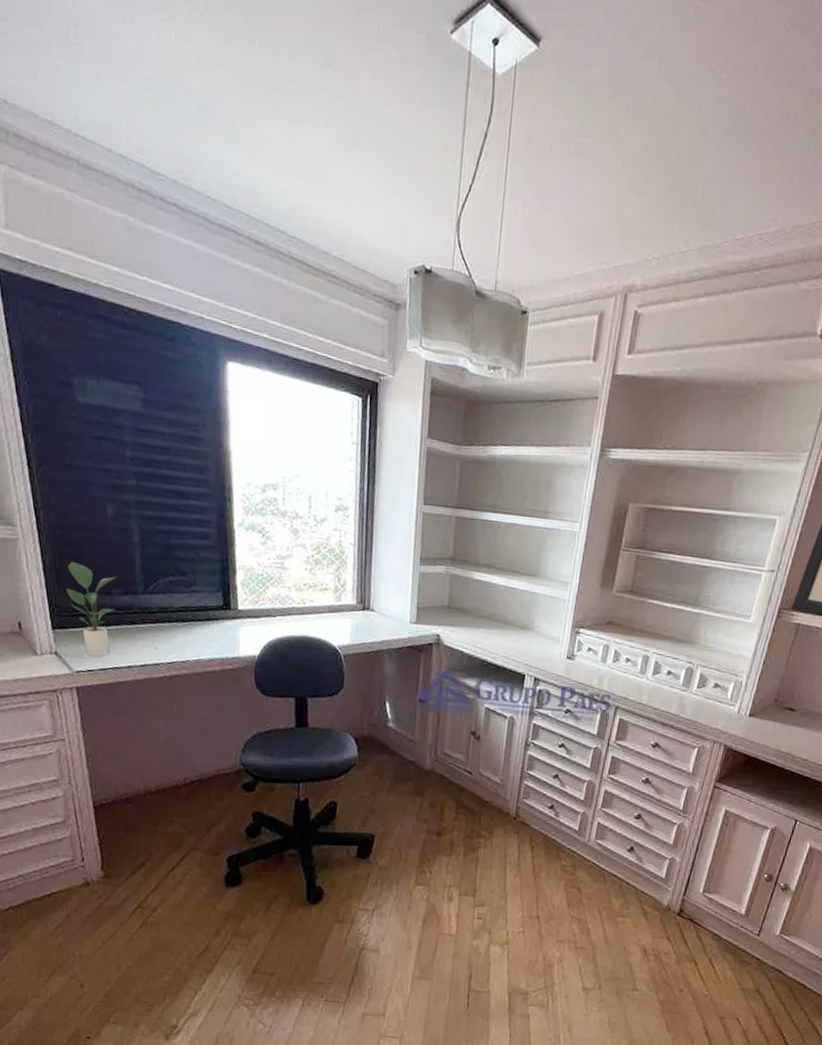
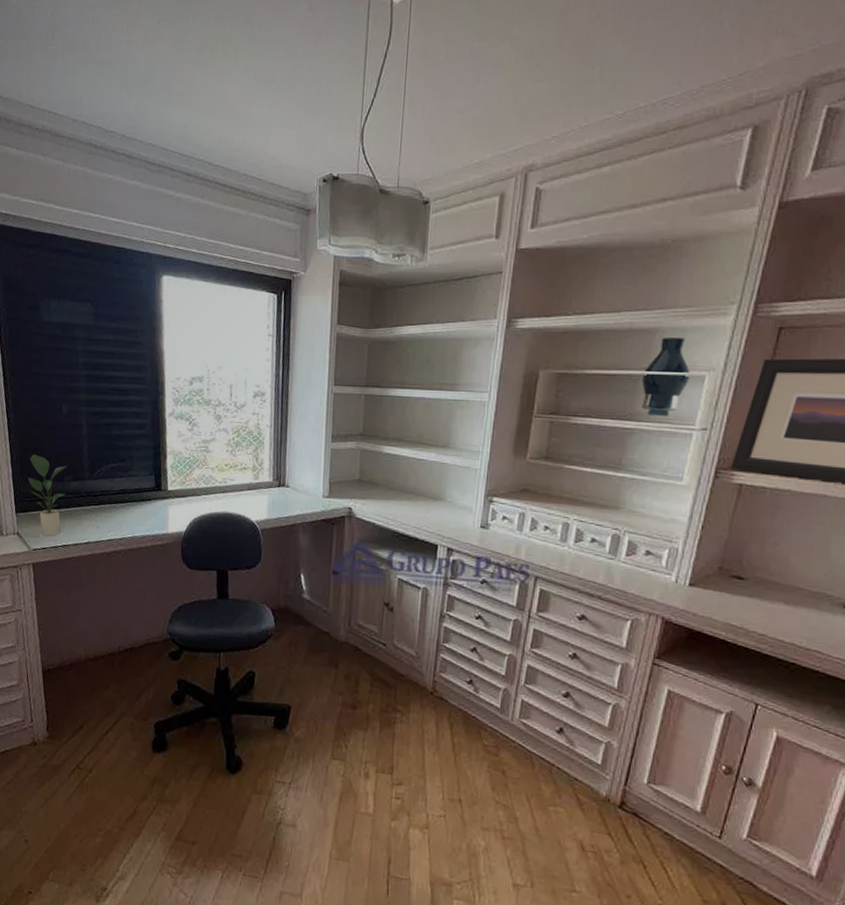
vase: none [719,479,764,557] -> present [641,338,690,416]

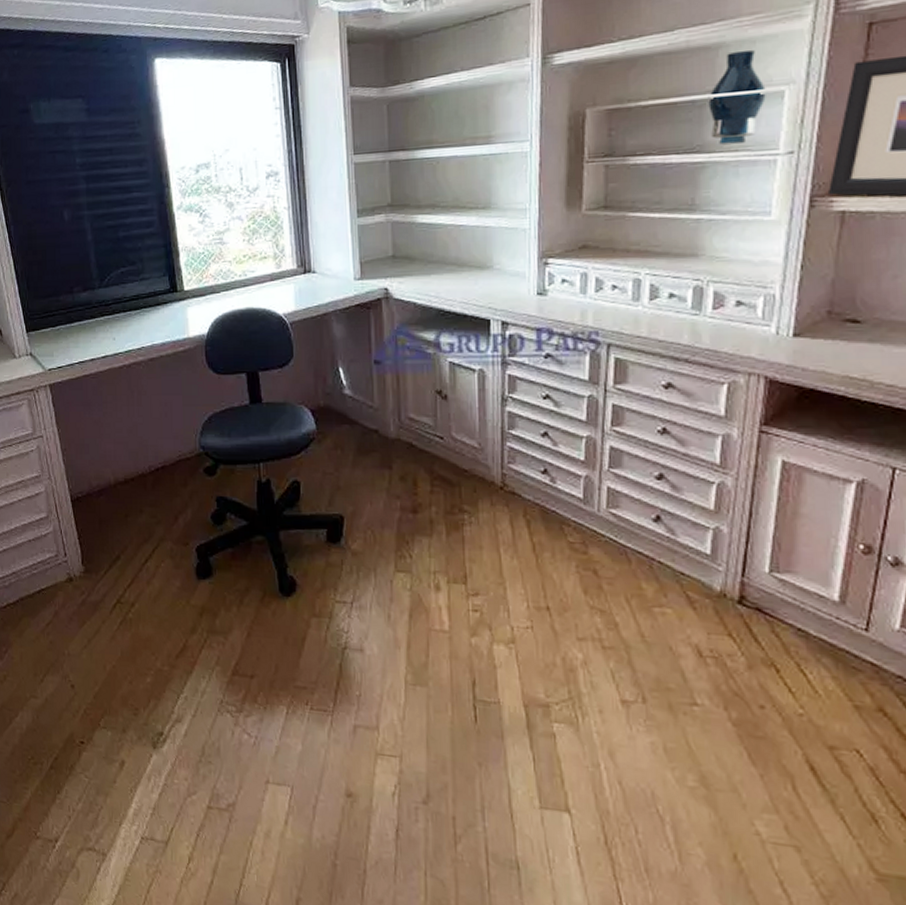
potted plant: present [28,454,68,536] -> none [35,267,76,354]

